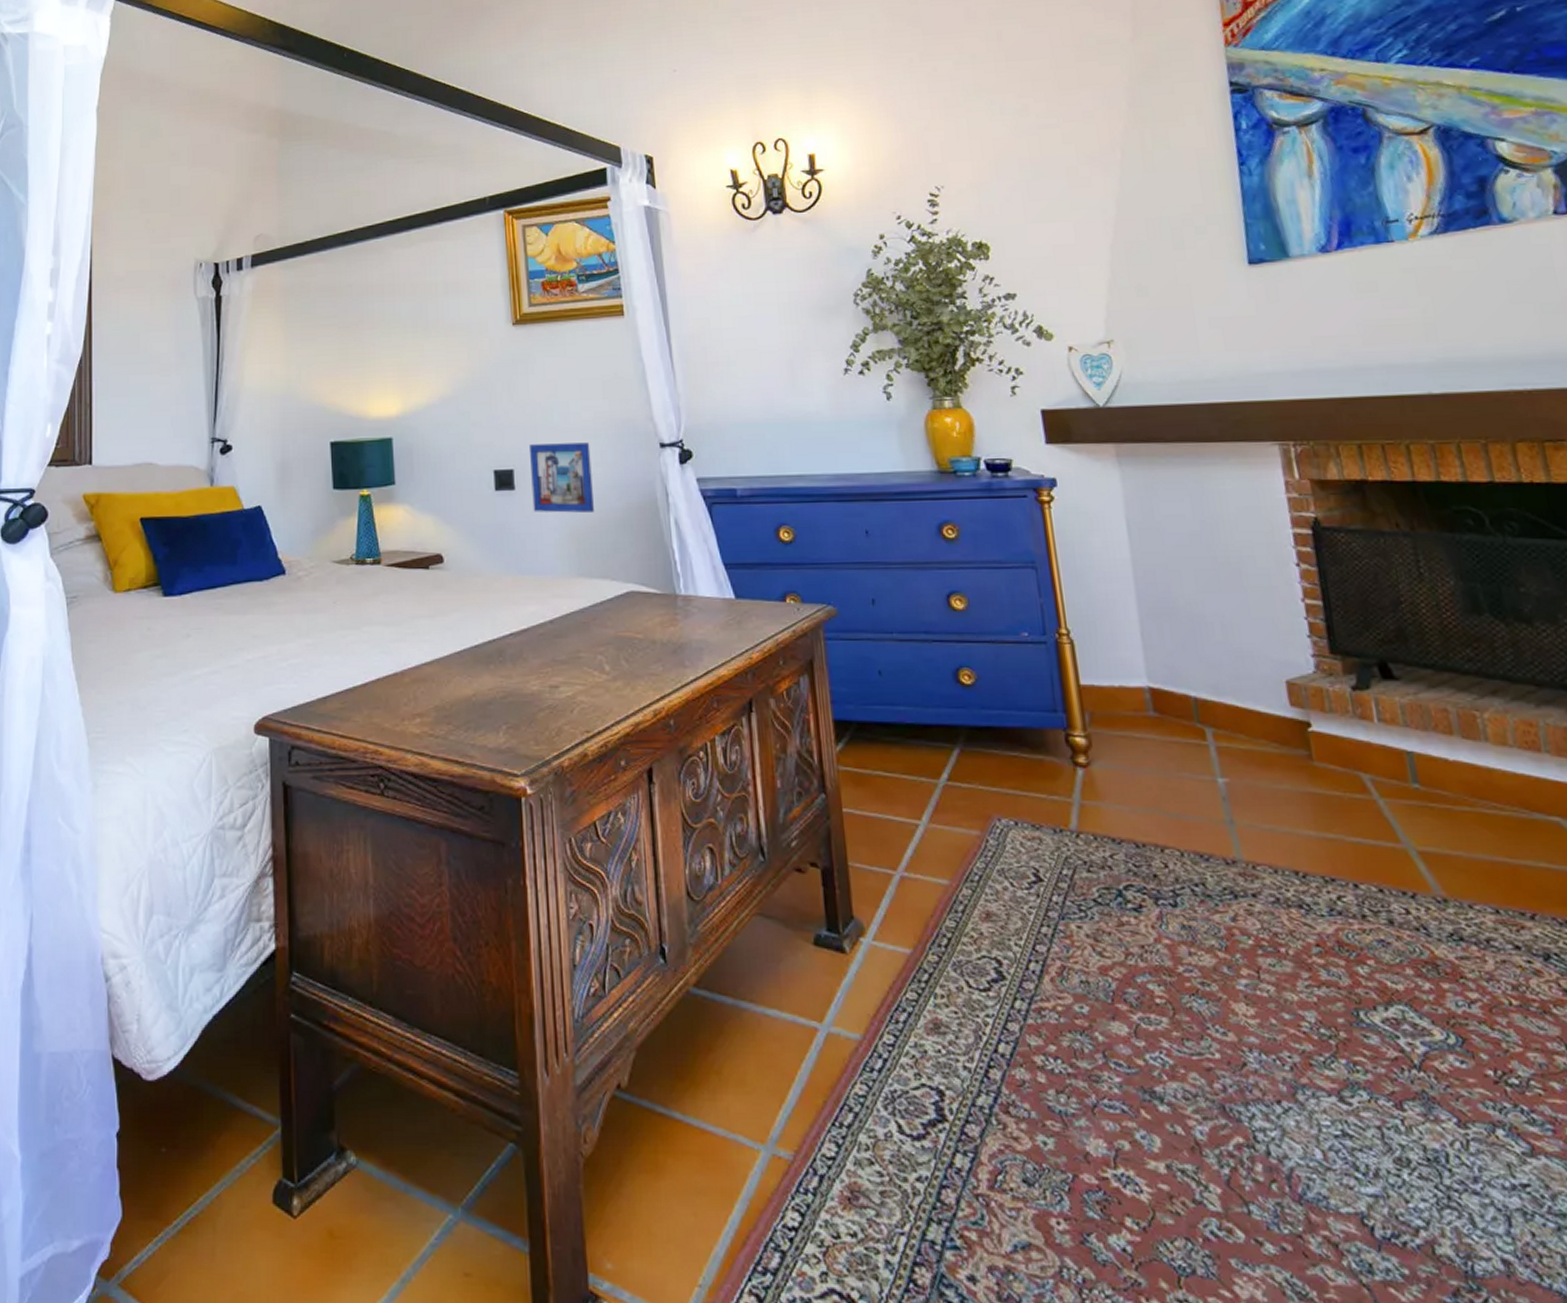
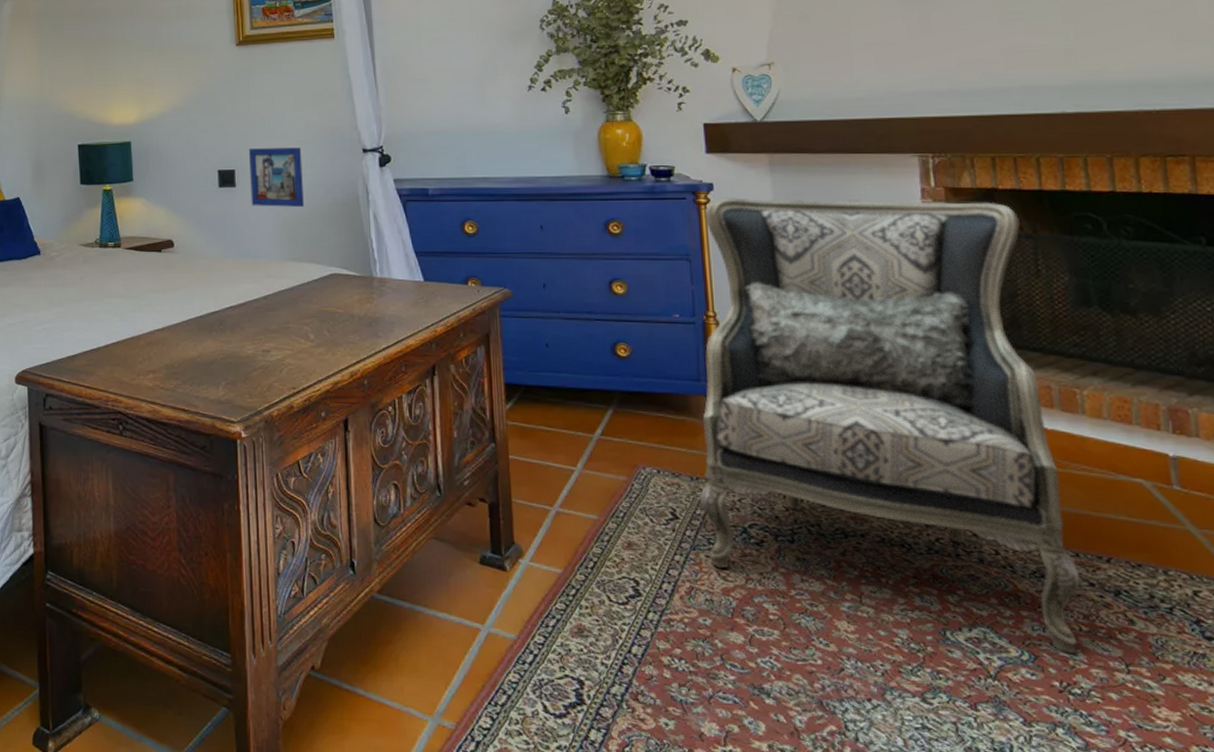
armchair: none [1049,494,1509,1034] -> present [700,197,1080,653]

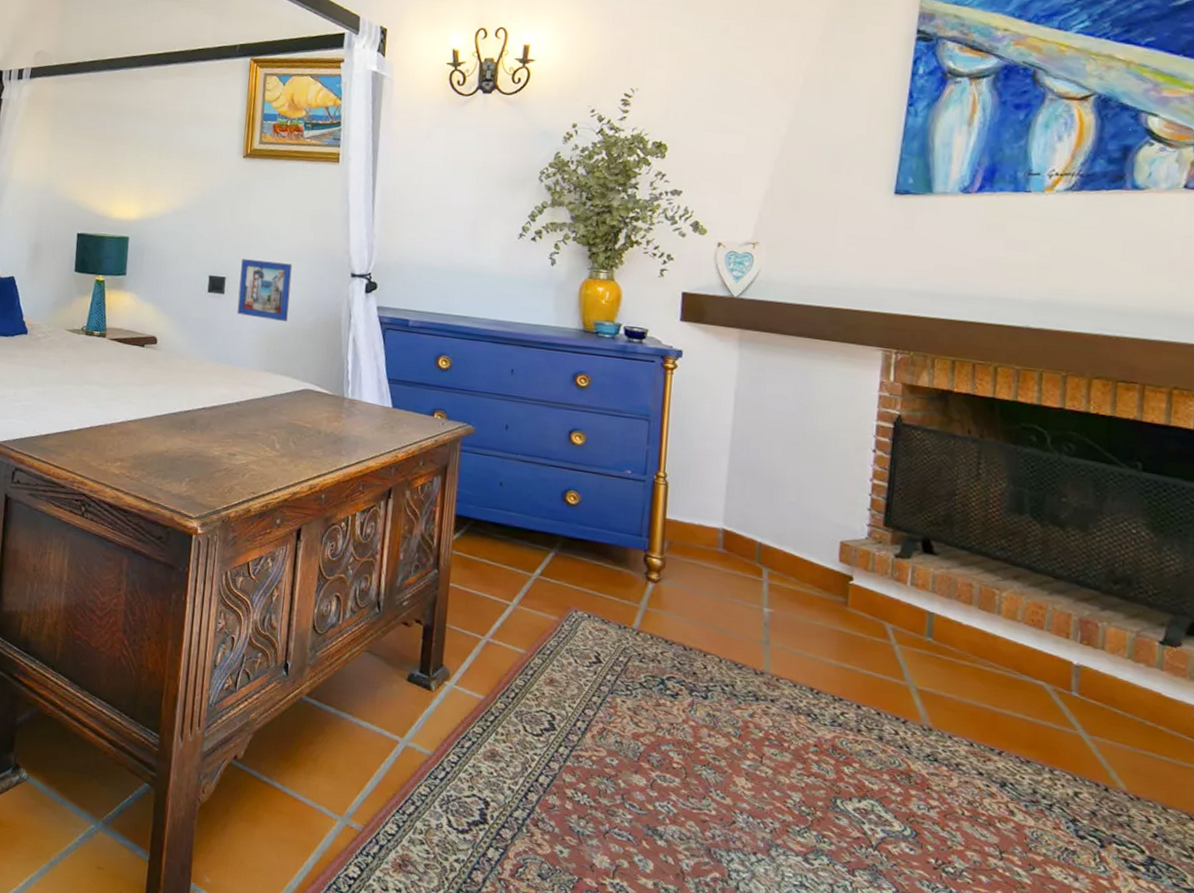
armchair: present [700,197,1080,653] -> none [624,365,971,835]

